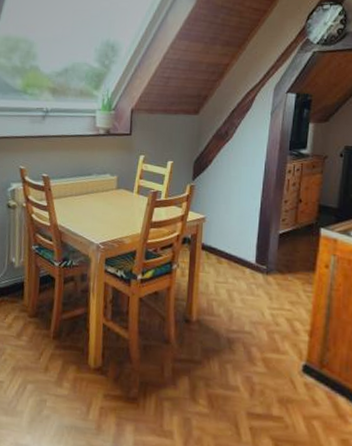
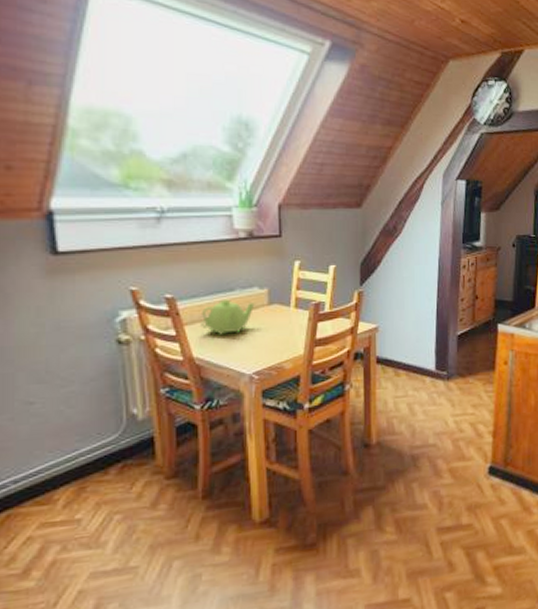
teapot: none [65,181,106,210] -> present [200,299,255,335]

